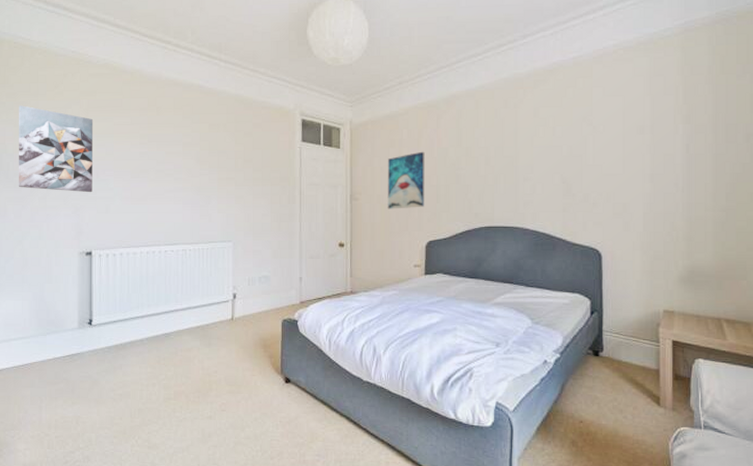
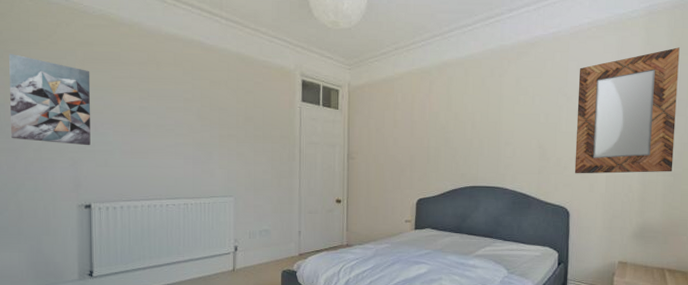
wall art: present [387,151,425,209] -> none [382,115,417,169]
home mirror: none [605,66,724,211] -> present [574,47,680,174]

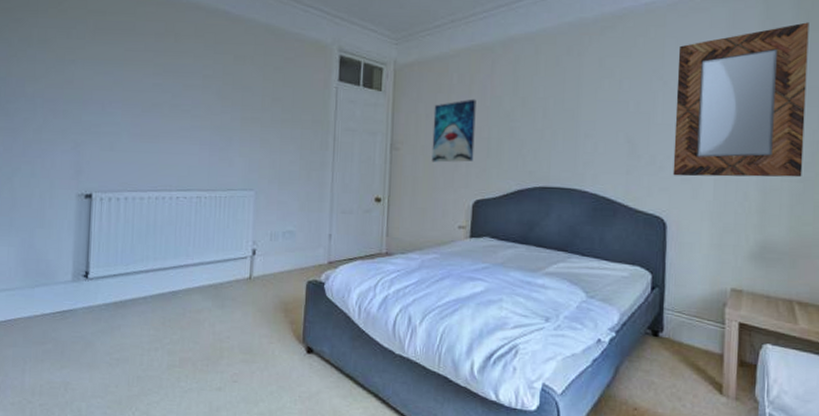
wall art: present [9,54,91,146] -> none [10,22,101,127]
wall art: none [382,115,417,169] -> present [431,99,476,163]

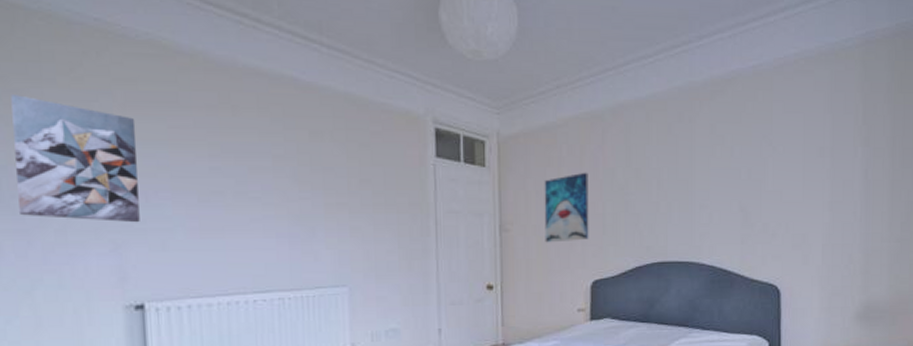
wall art: none [10,22,101,127] -> present [11,95,140,223]
home mirror: present [673,22,809,178] -> none [784,84,903,243]

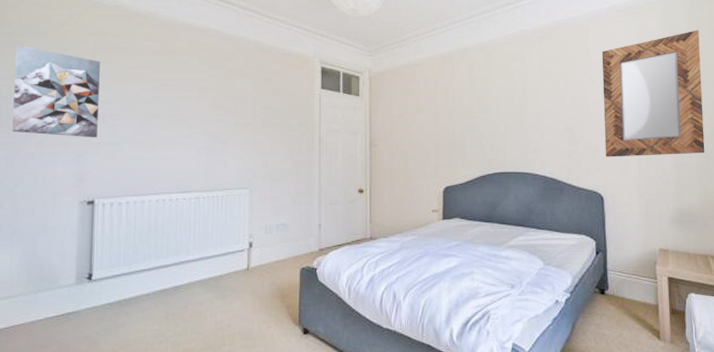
wall art: present [544,172,589,243] -> none [405,100,442,156]
home mirror: none [784,84,903,243] -> present [601,30,705,157]

